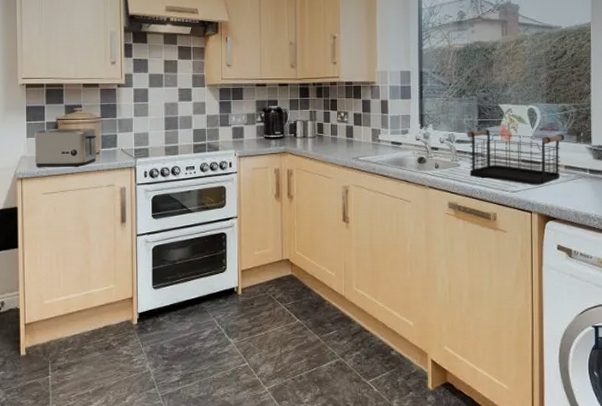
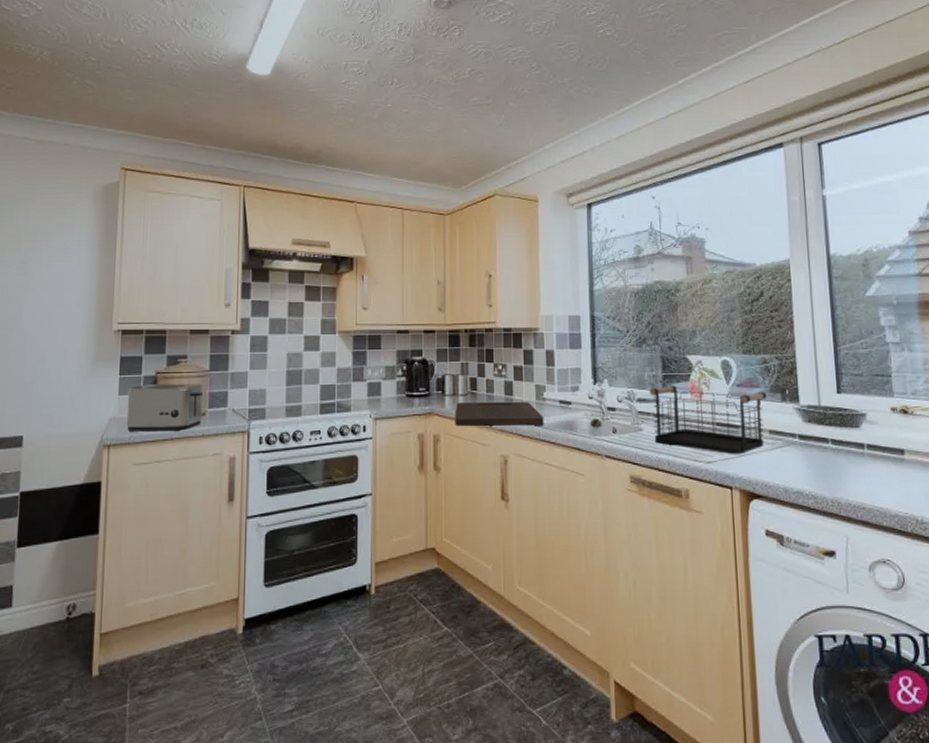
cutting board: none [305,142,379,164] -> present [455,401,544,427]

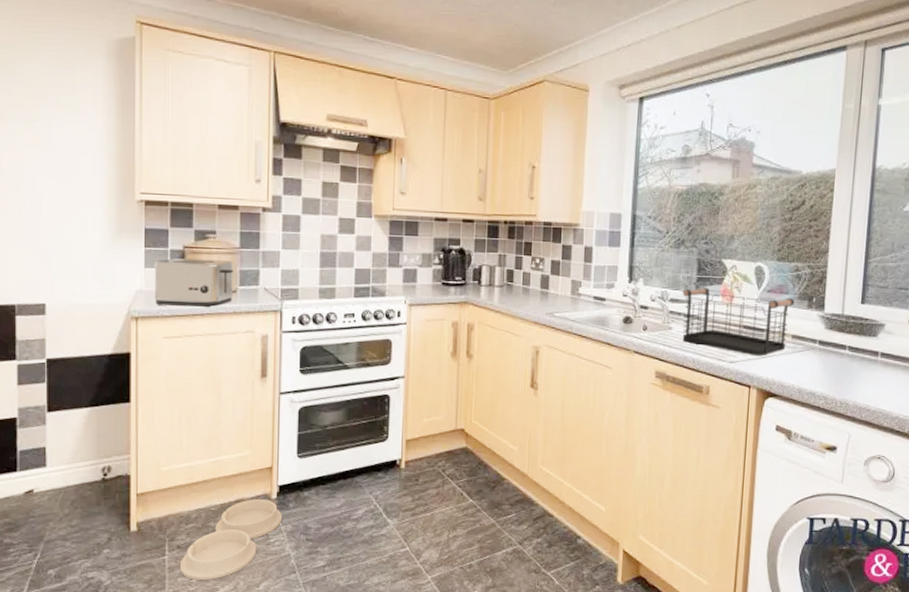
pet bowl: none [140,635,249,732] -> present [179,499,283,581]
cutting board: present [455,401,544,427] -> none [489,293,578,320]

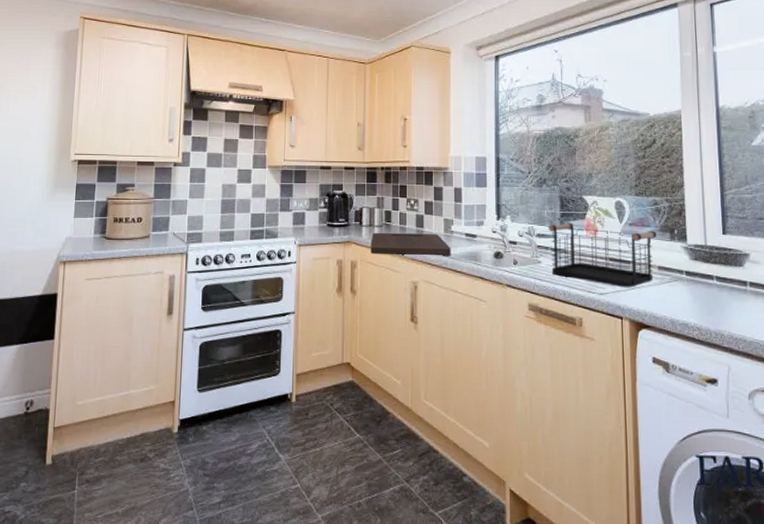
toaster: present [154,258,234,308] -> none [80,209,148,252]
pet bowl: present [179,499,283,581] -> none [87,433,183,517]
cutting board: none [489,293,578,320] -> present [370,232,451,256]

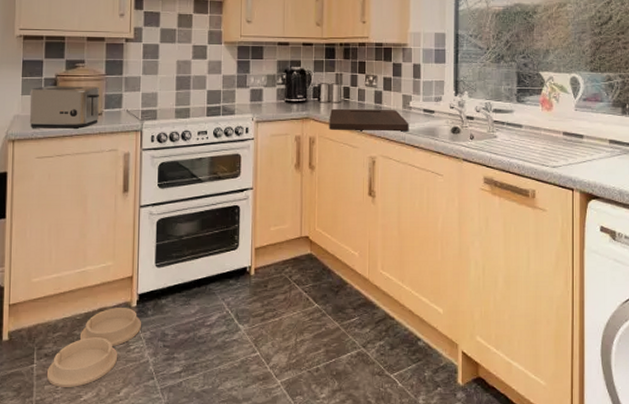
toaster: none [80,209,148,252] -> present [29,86,100,130]
pet bowl: none [87,433,183,517] -> present [46,308,142,388]
dish rack: present [548,223,658,288] -> none [505,98,610,161]

